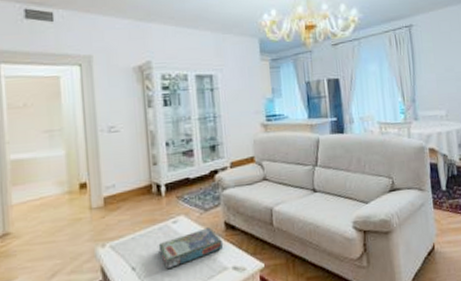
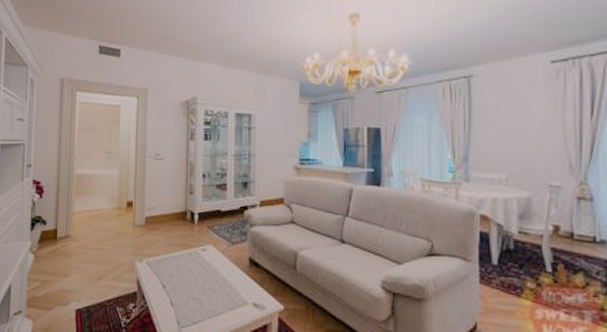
board game: present [158,227,223,270] -> none [187,260,245,294]

